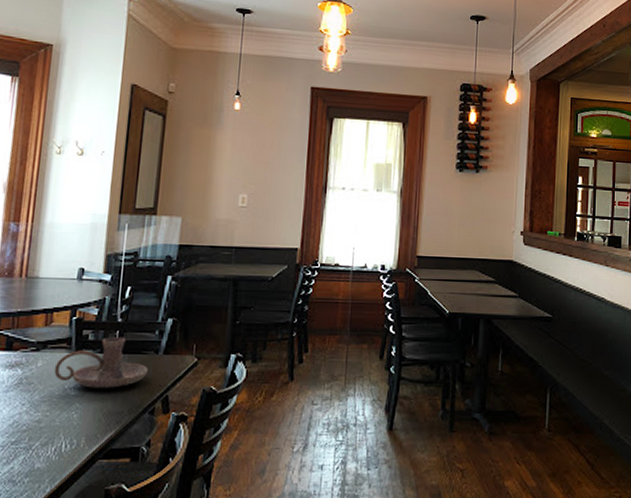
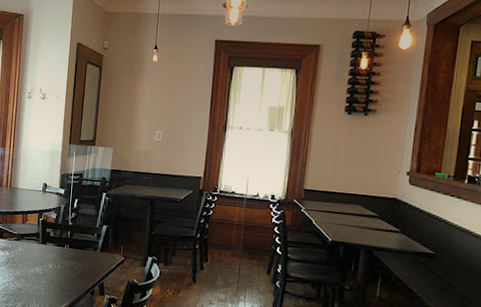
candle holder: present [53,337,148,388] -> none [28,235,89,273]

